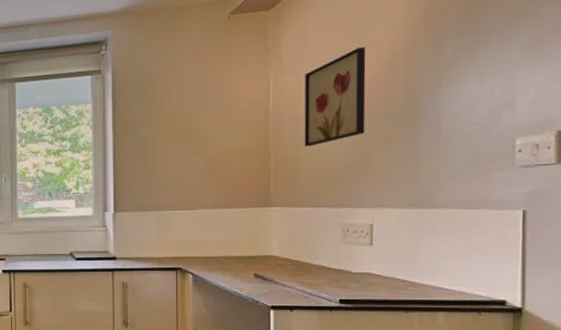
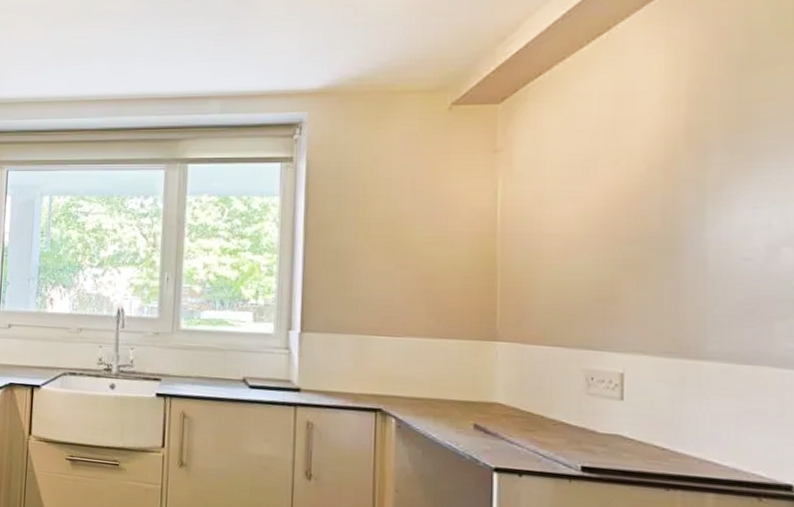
wall art: present [304,47,366,147] -> none [539,156,616,271]

